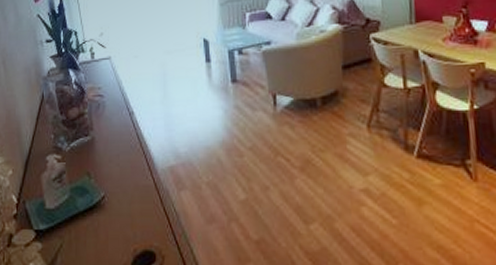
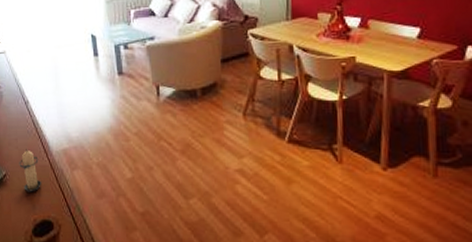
candle: none [120,167,145,217] -> present [19,149,42,192]

